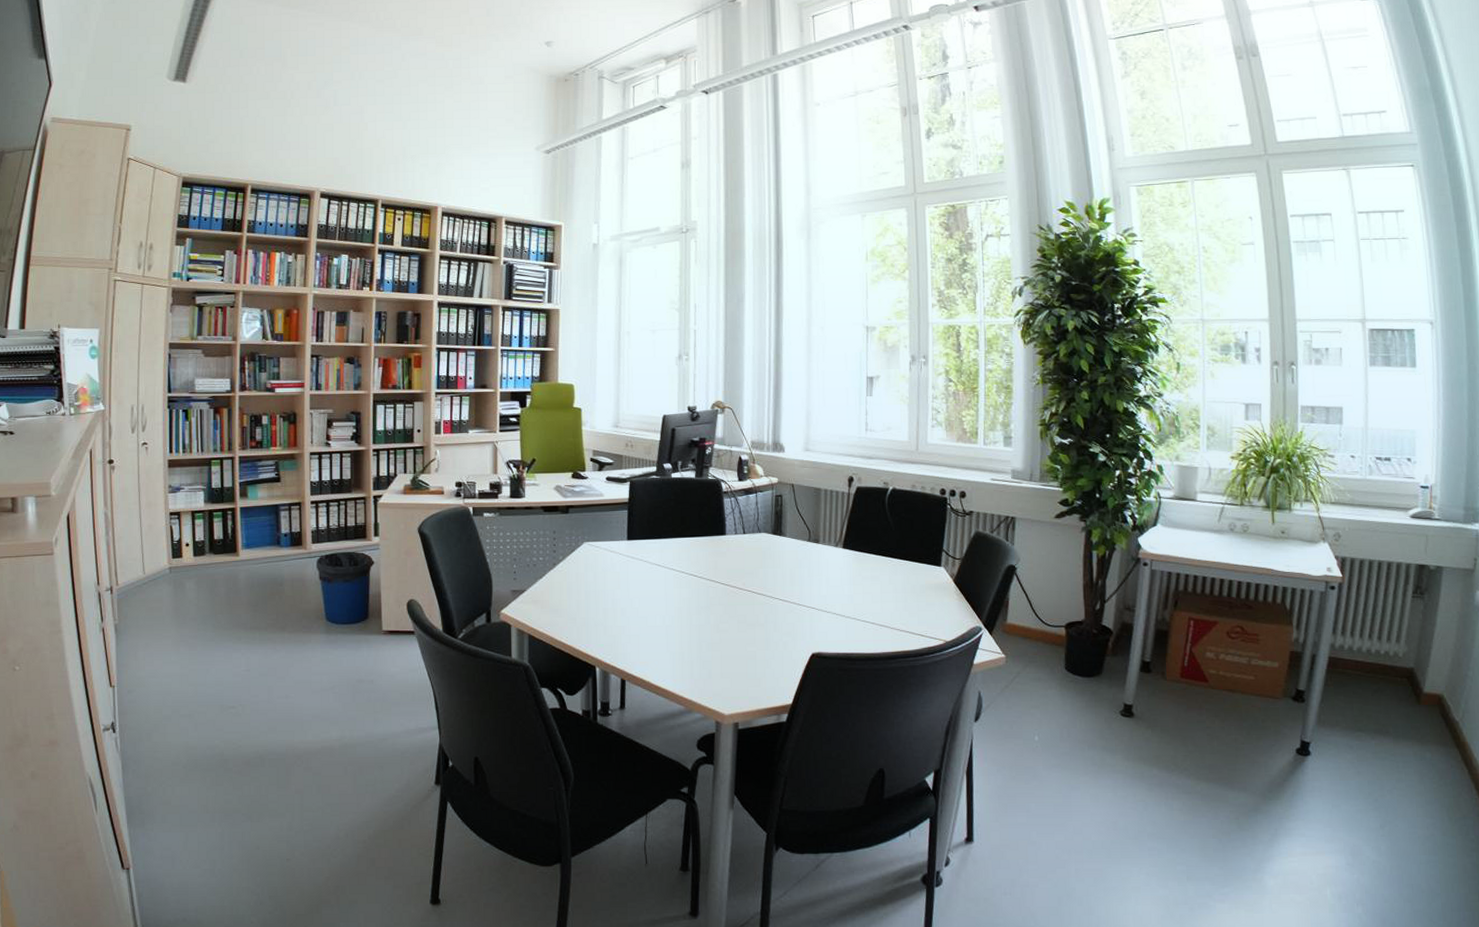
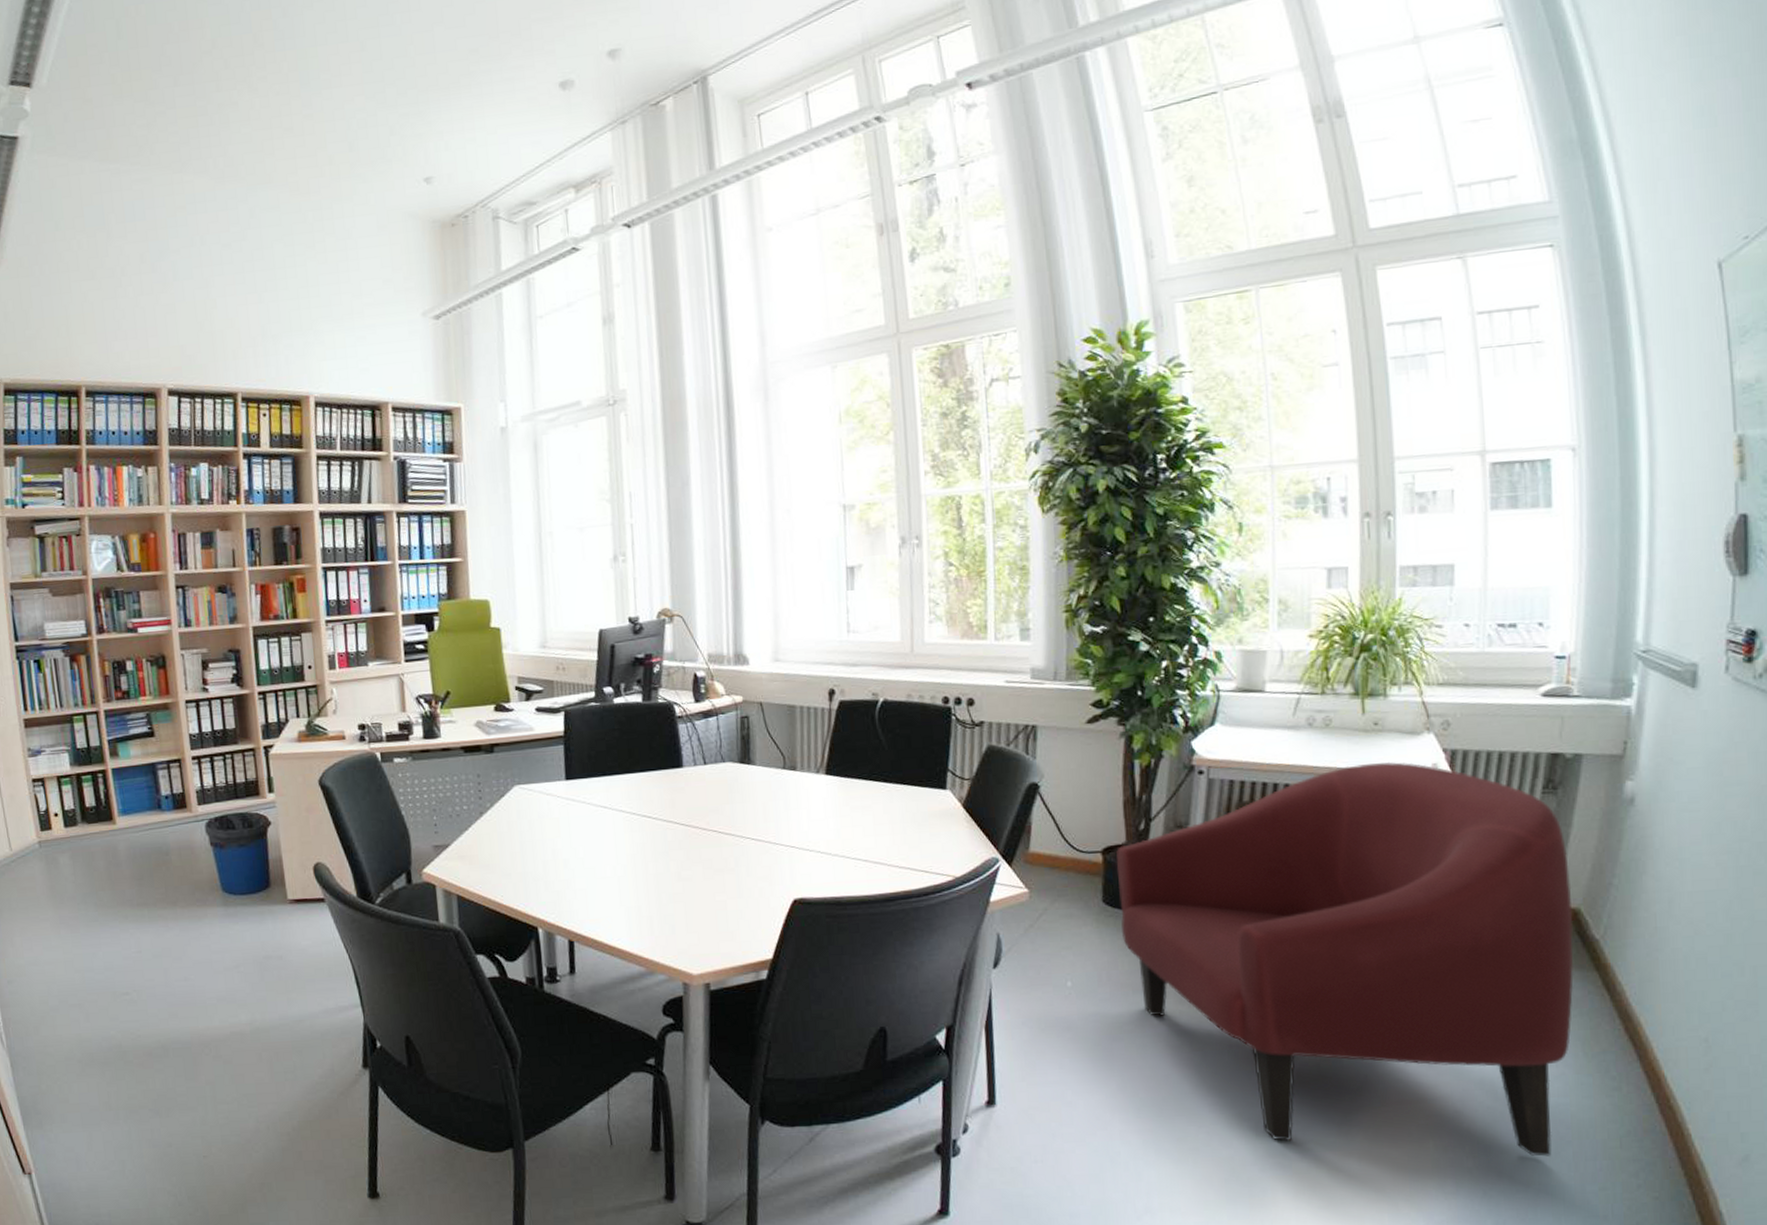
armchair: none [1076,564,1440,906] -> present [1116,761,1574,1157]

